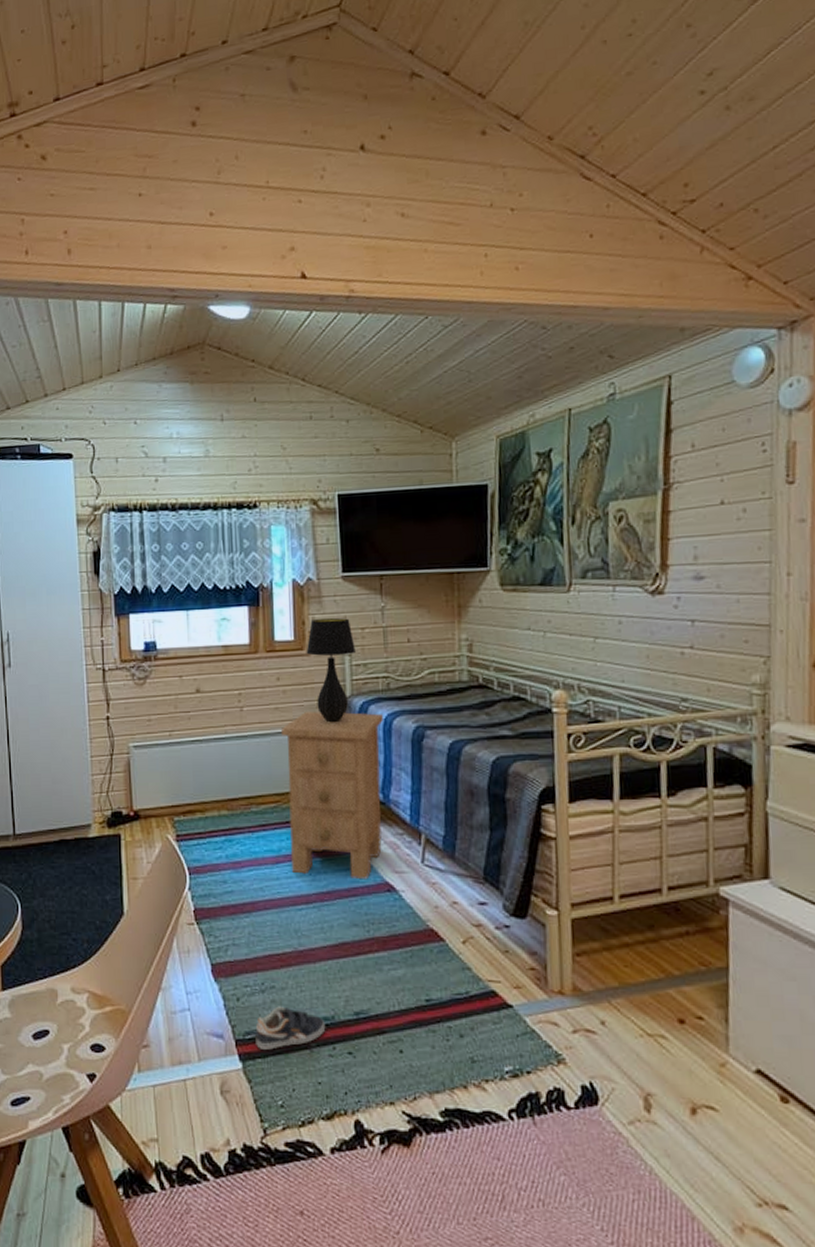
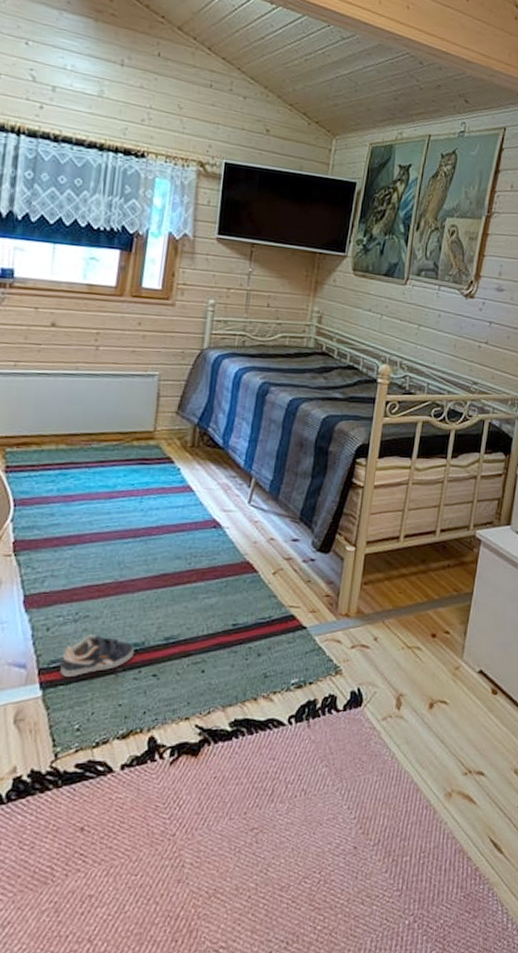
nightstand: present [280,712,384,880] -> none [124,358,236,517]
table lamp: present [306,618,356,723] -> none [171,273,219,372]

